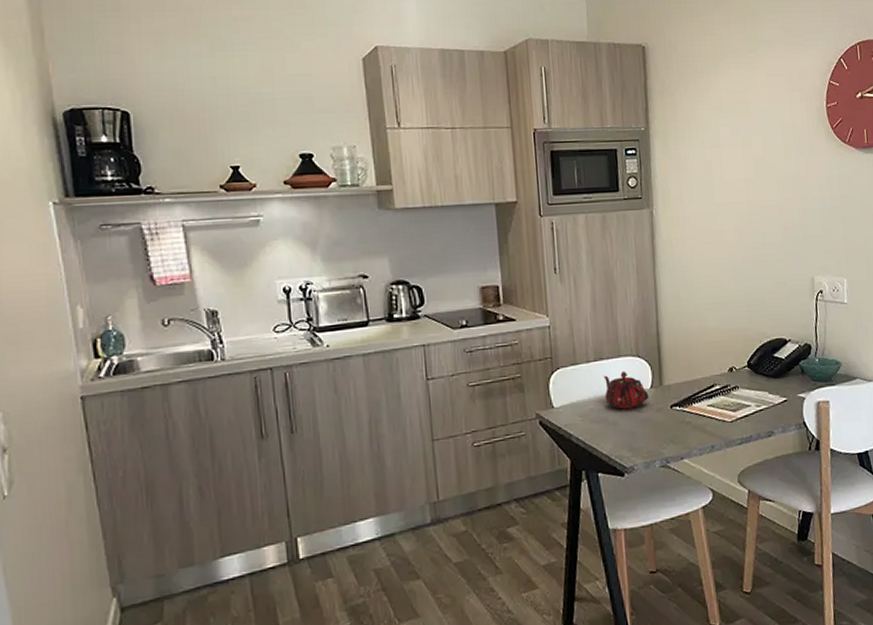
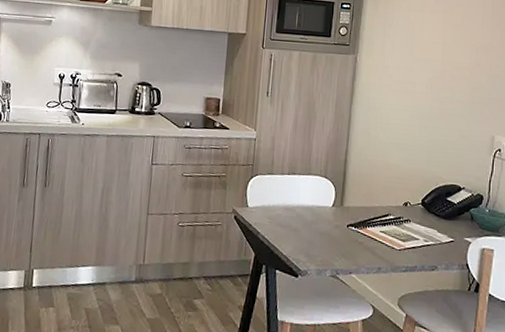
teapot: present [603,370,649,410] -> none [292,187,330,221]

